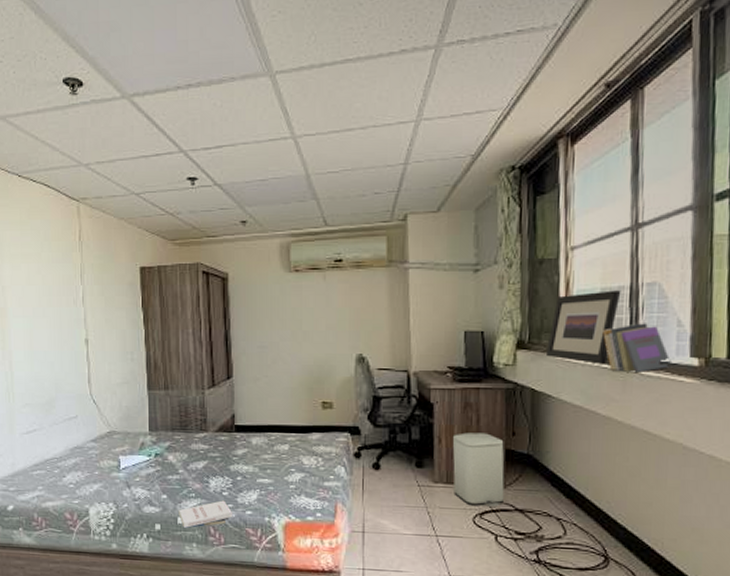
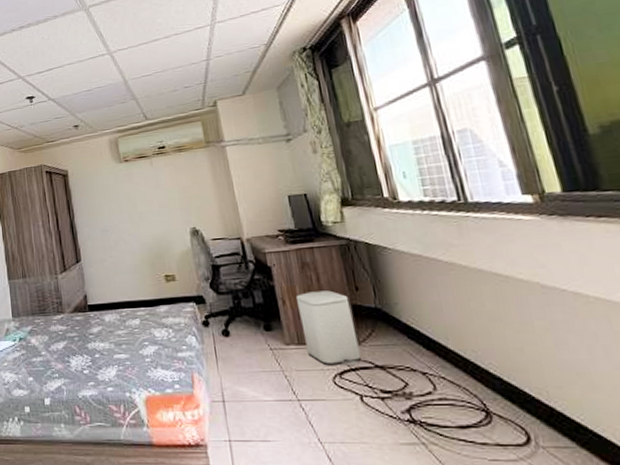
books: present [179,500,233,529] -> none [45,379,96,410]
picture frame: present [545,290,621,364] -> none [371,140,436,212]
books: present [603,323,671,372] -> none [424,167,504,217]

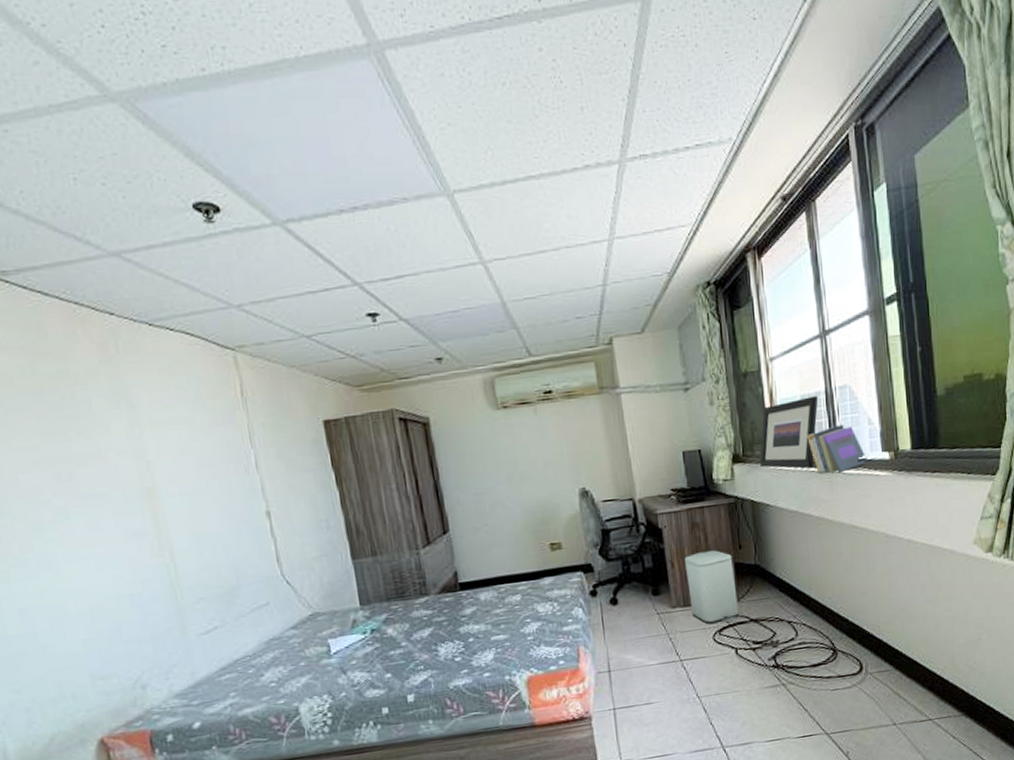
picture frame: none [371,140,436,212] -> present [759,396,819,469]
books: none [424,167,504,217] -> present [807,424,867,473]

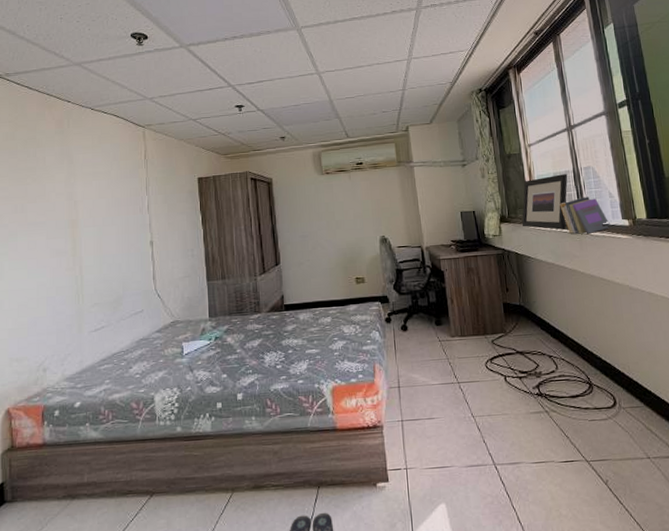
pedal bin: present [684,550,739,625] -> none [461,291,507,353]

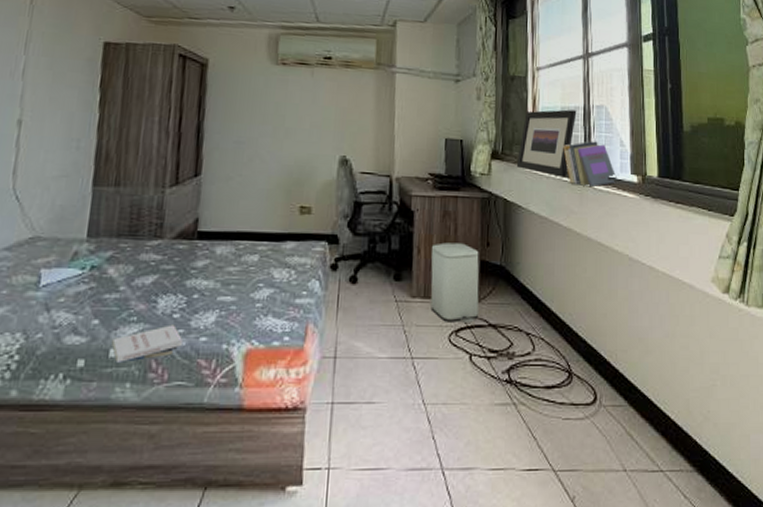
books: none [238,373,287,404] -> present [111,324,184,364]
pedal bin: none [461,291,507,353] -> present [430,242,479,323]

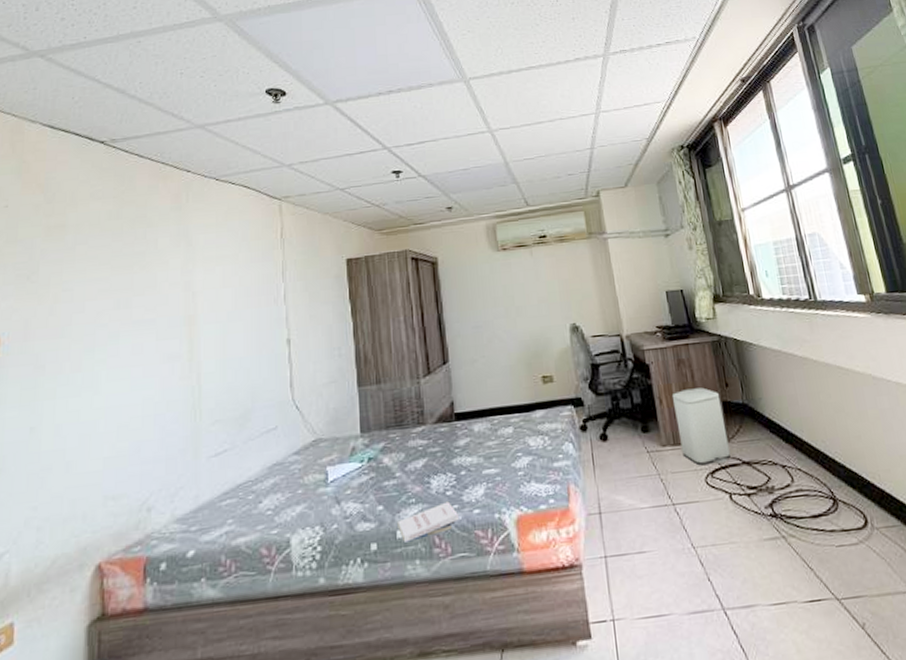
picture frame: present [516,109,577,177] -> none [739,242,792,309]
books: present [563,141,617,186] -> none [783,268,845,314]

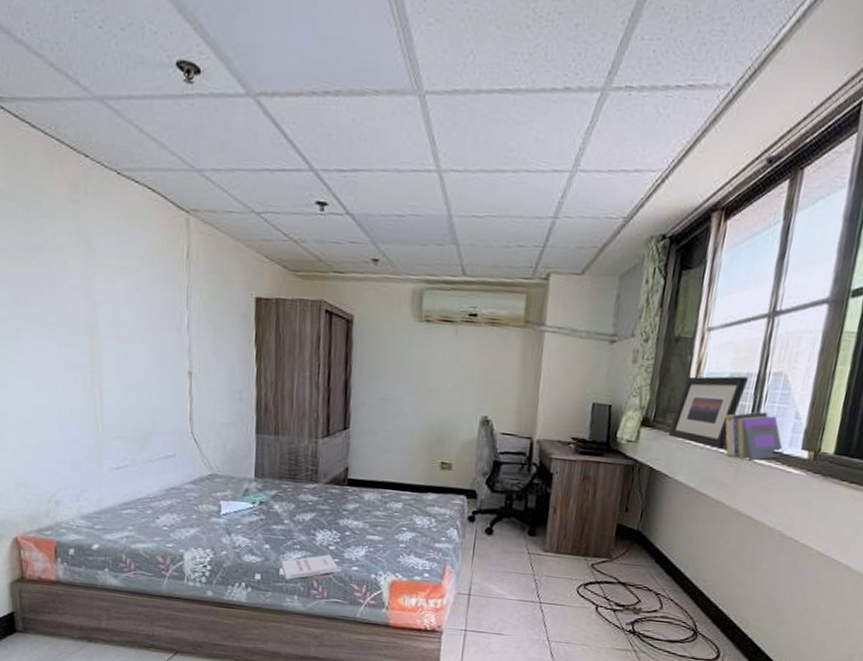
pedal bin: present [671,387,731,466] -> none [562,504,617,579]
picture frame: none [739,242,792,309] -> present [667,376,749,449]
books: none [783,268,845,314] -> present [725,411,784,460]

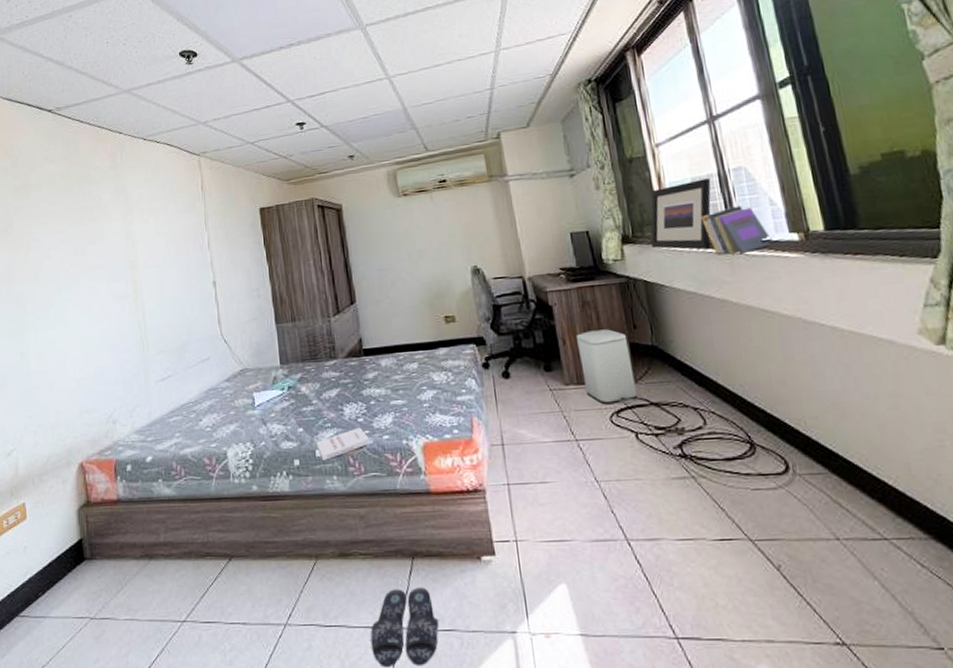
pedal bin: none [562,504,617,579] -> present [575,329,637,405]

